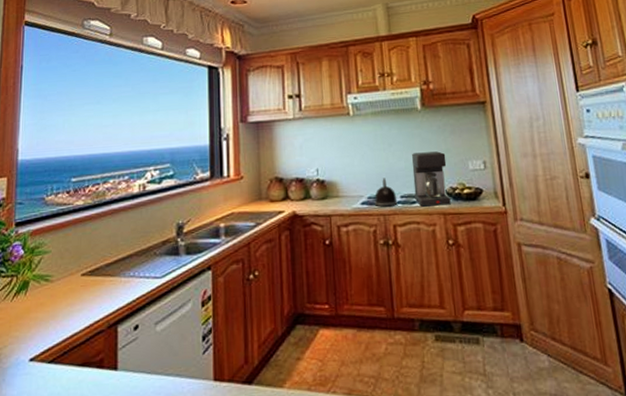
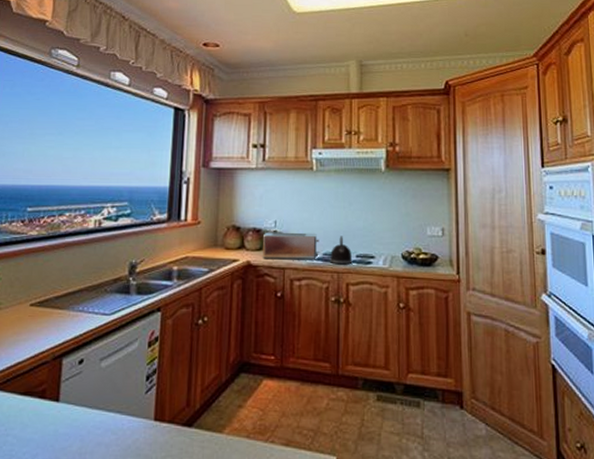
toaster: none [306,177,363,209] -> present [262,232,319,260]
coffee maker: present [412,151,451,207] -> none [370,214,405,268]

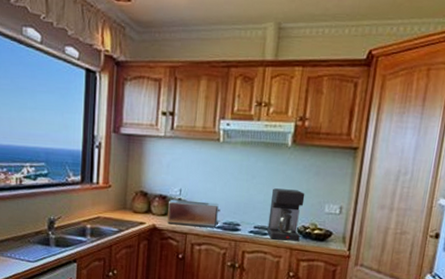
kettle: present [330,236,353,265] -> none [229,207,251,235]
coffee maker: none [370,214,405,268] -> present [267,188,305,242]

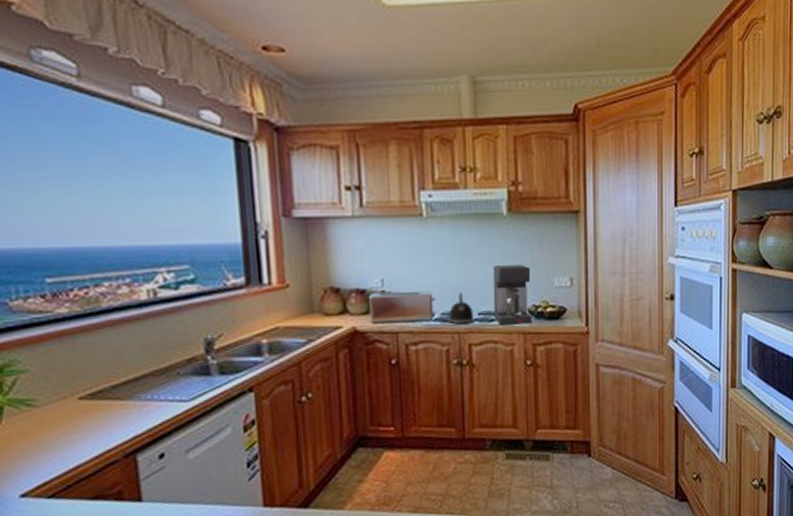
kettle: none [229,207,251,235] -> present [449,292,475,325]

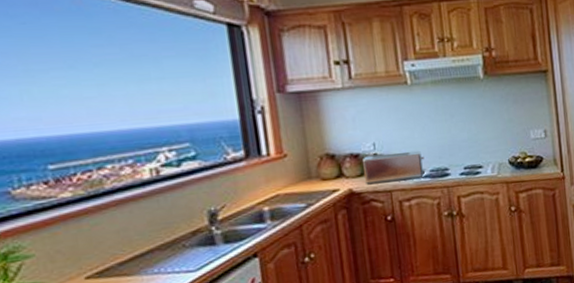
kettle: present [449,292,475,325] -> none [437,150,461,180]
coffee maker: present [492,265,532,325] -> none [474,121,513,177]

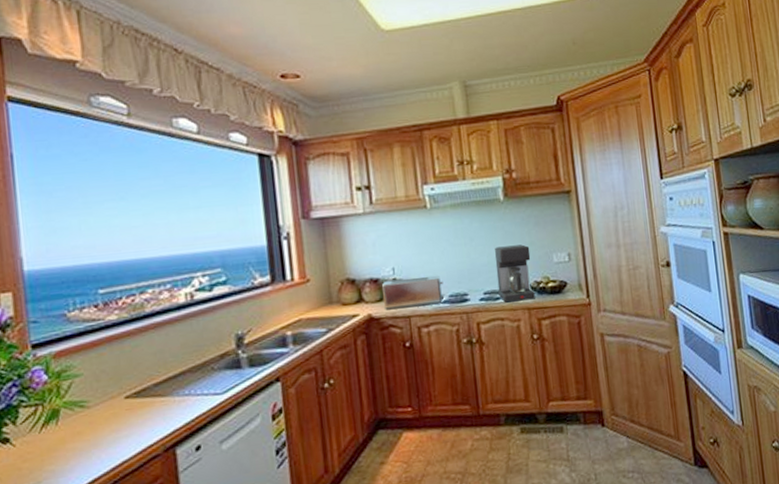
coffee maker: none [474,121,513,177] -> present [494,244,535,303]

